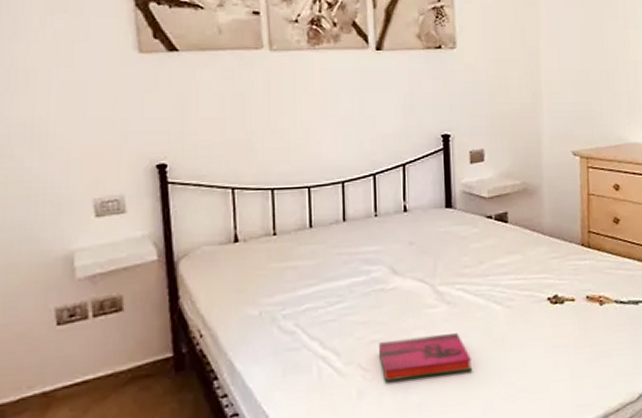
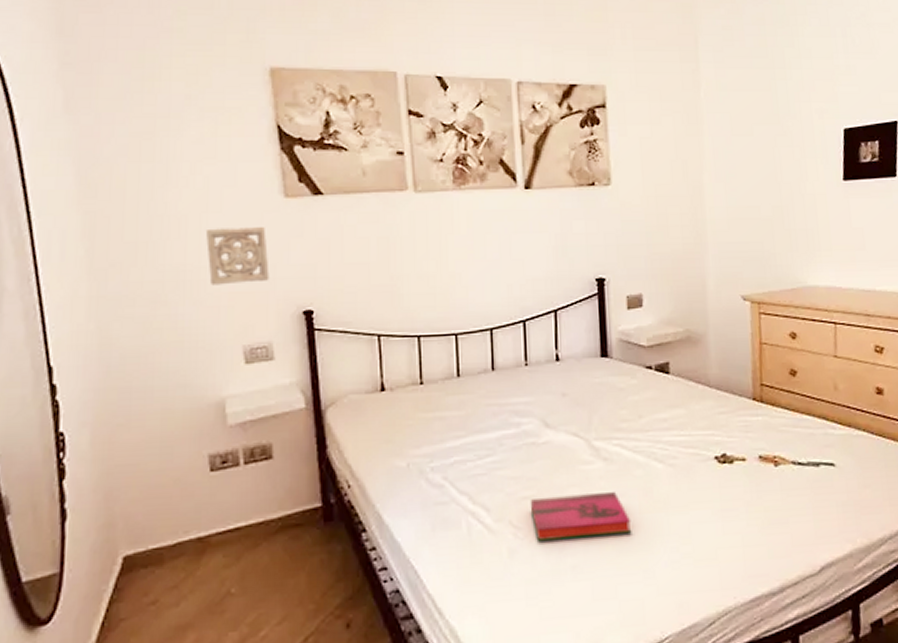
wall ornament: none [56,82,122,139] -> present [206,227,270,286]

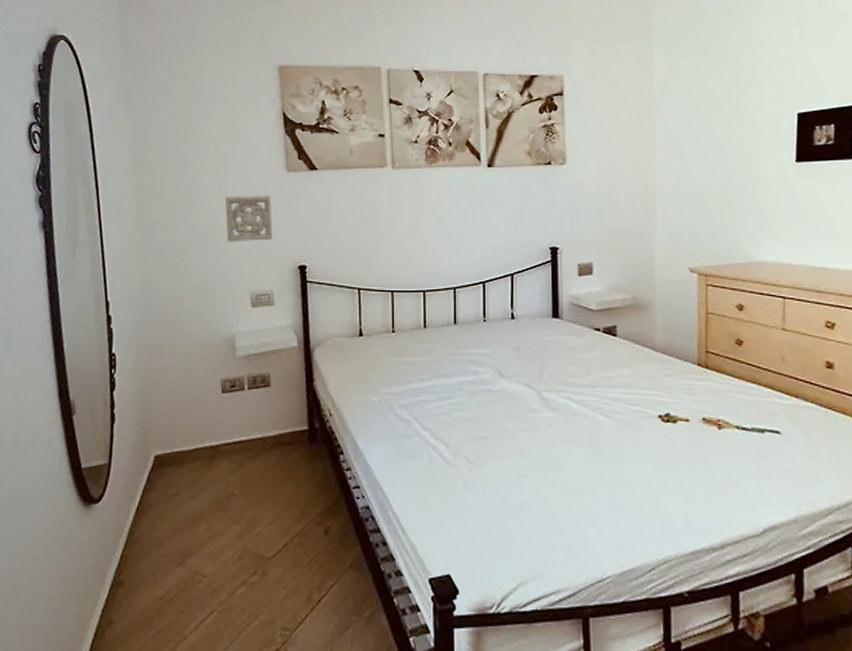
hardback book: present [530,492,632,541] -> none [484,438,577,478]

